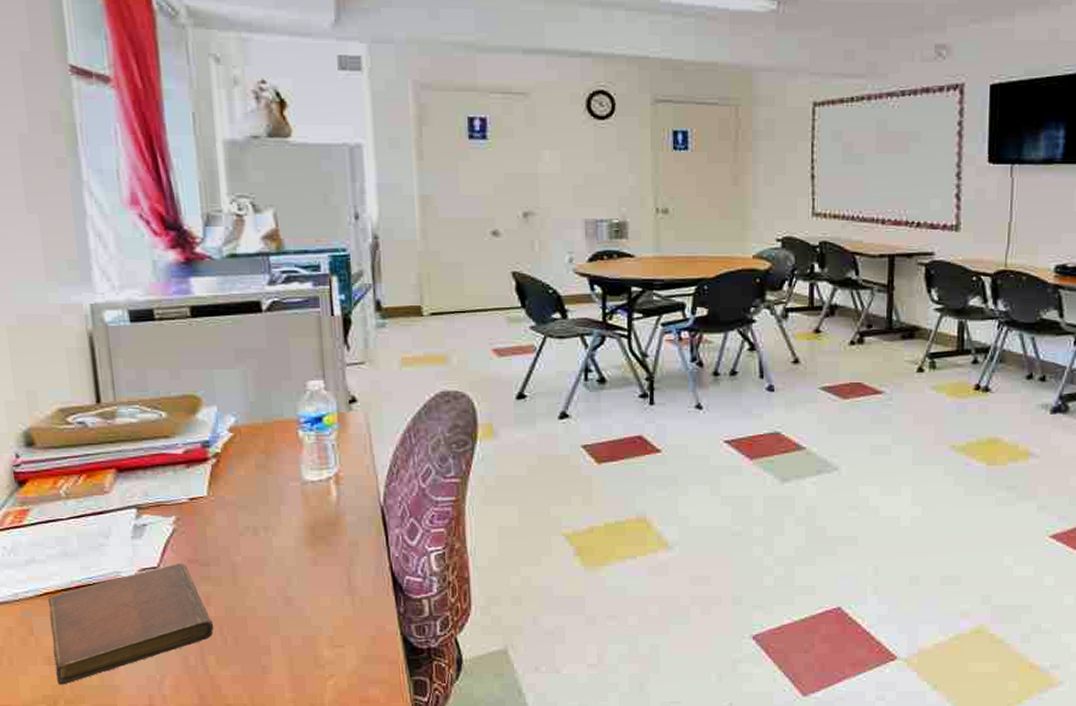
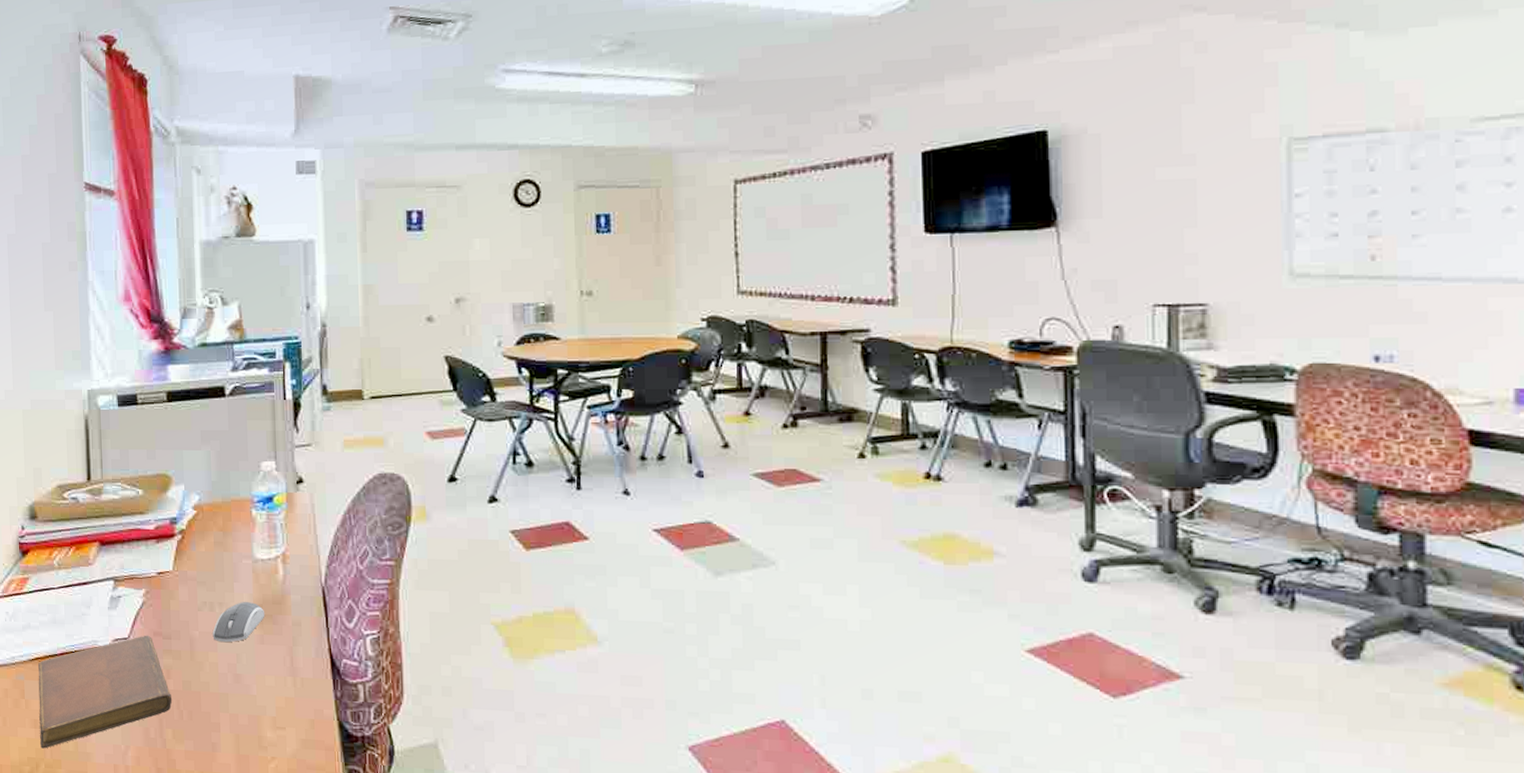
computer mouse: none [257,525,318,565] -> present [212,602,265,642]

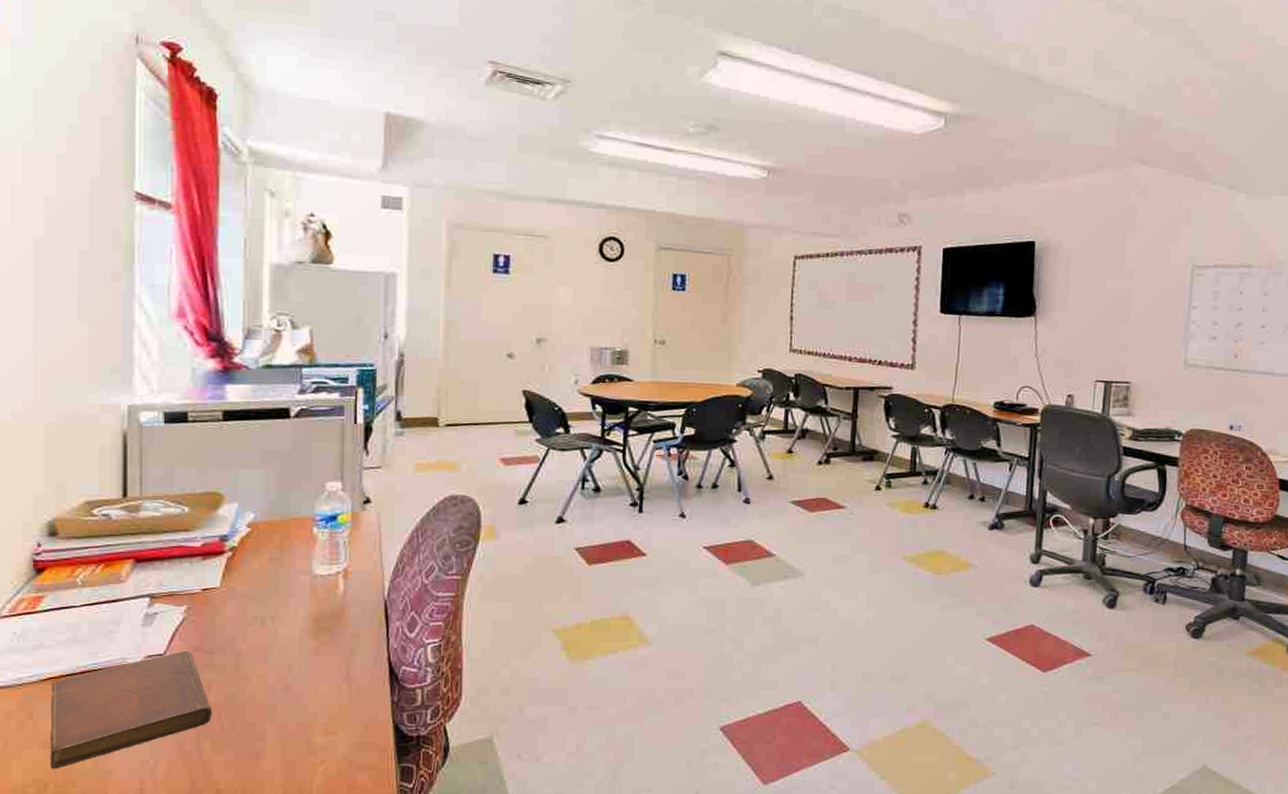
computer mouse: present [212,602,265,642] -> none [262,616,322,654]

